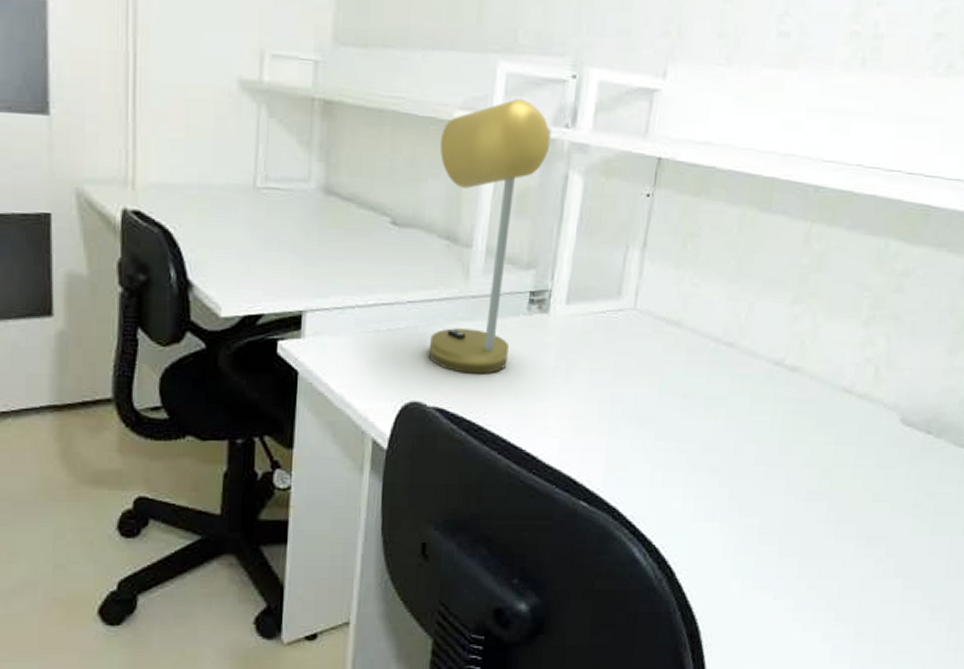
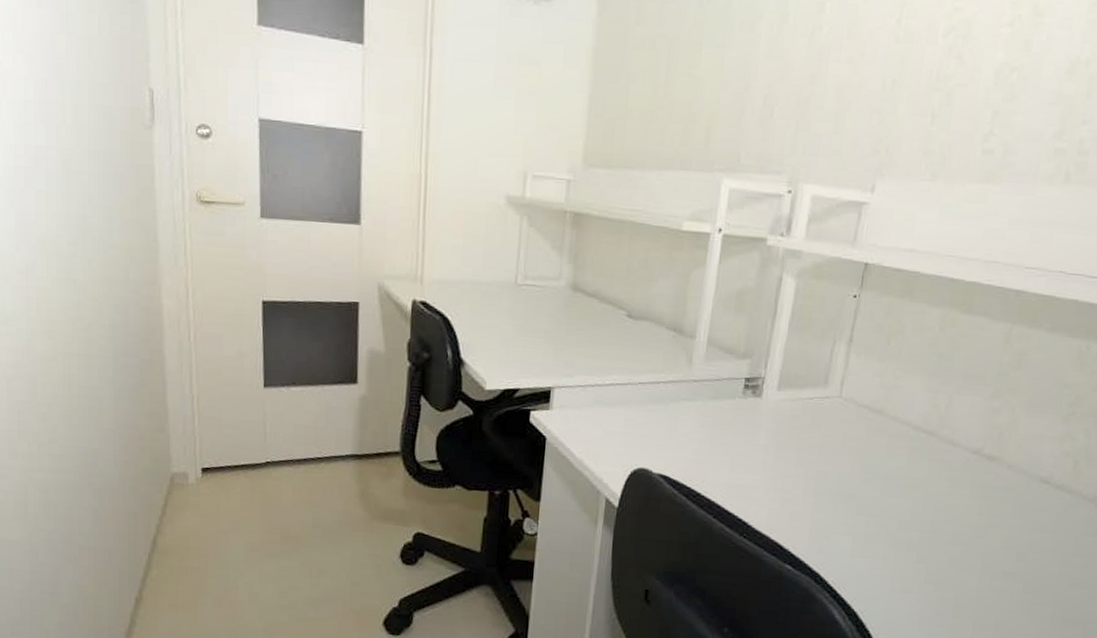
desk lamp: present [428,98,551,374] -> none [655,210,768,448]

